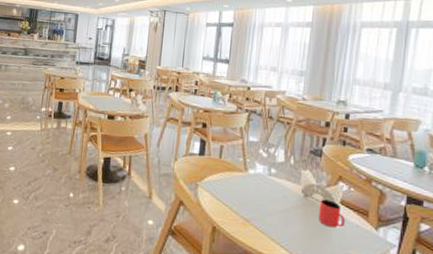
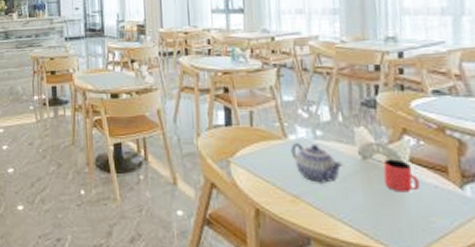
teapot: none [248,176,289,213] -> present [290,142,344,185]

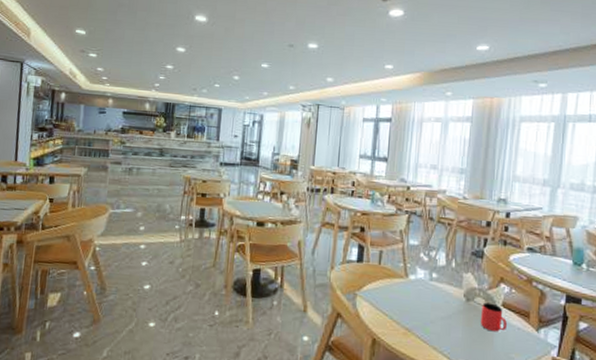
teapot: present [290,142,344,185] -> none [409,281,451,321]

